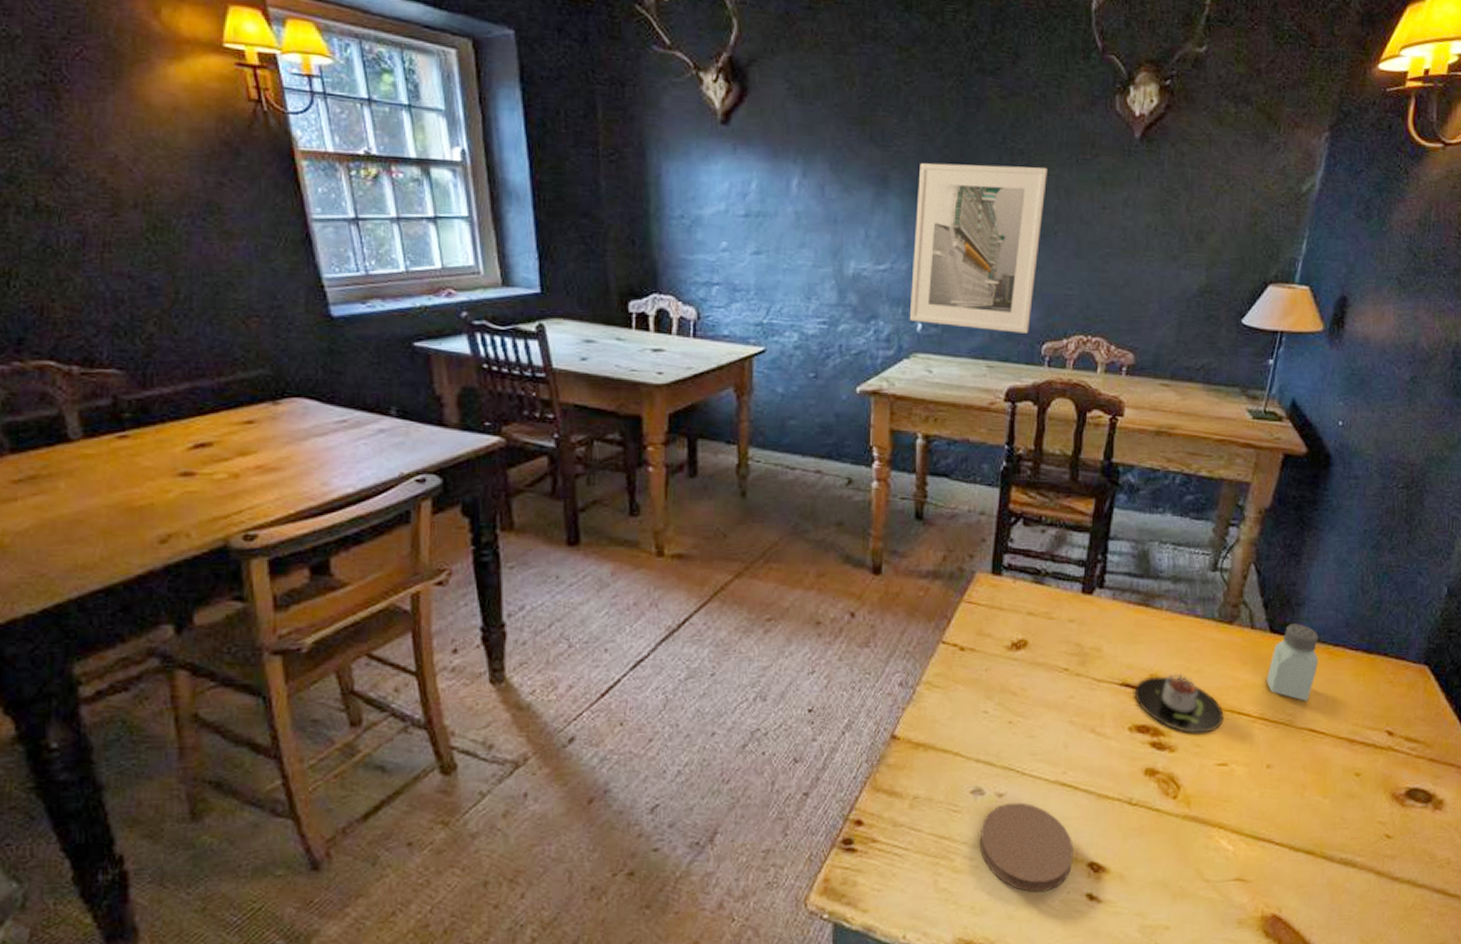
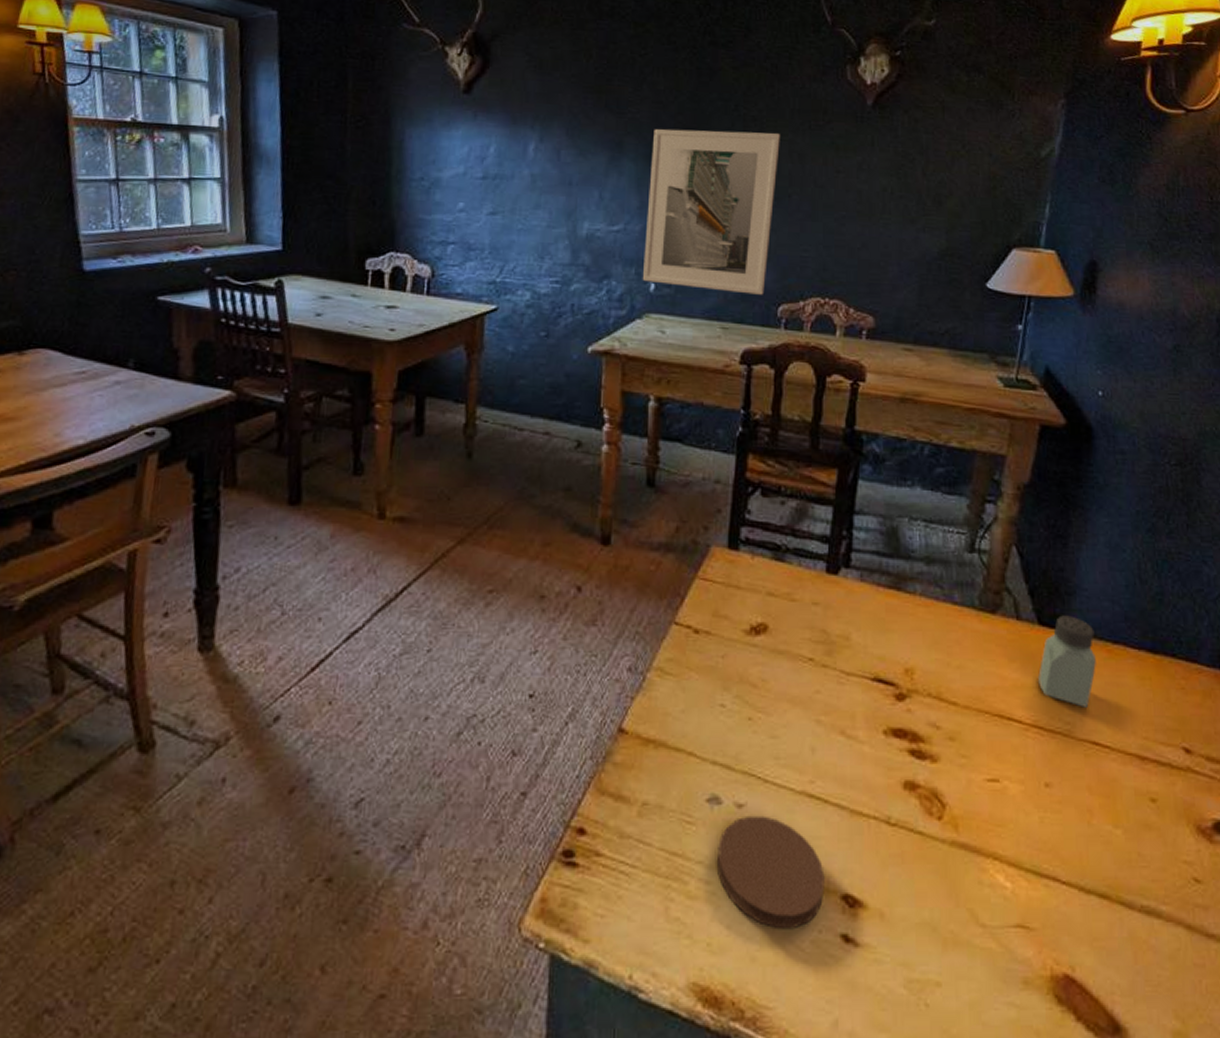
candle: present [1134,673,1224,734] -> none [888,668,992,741]

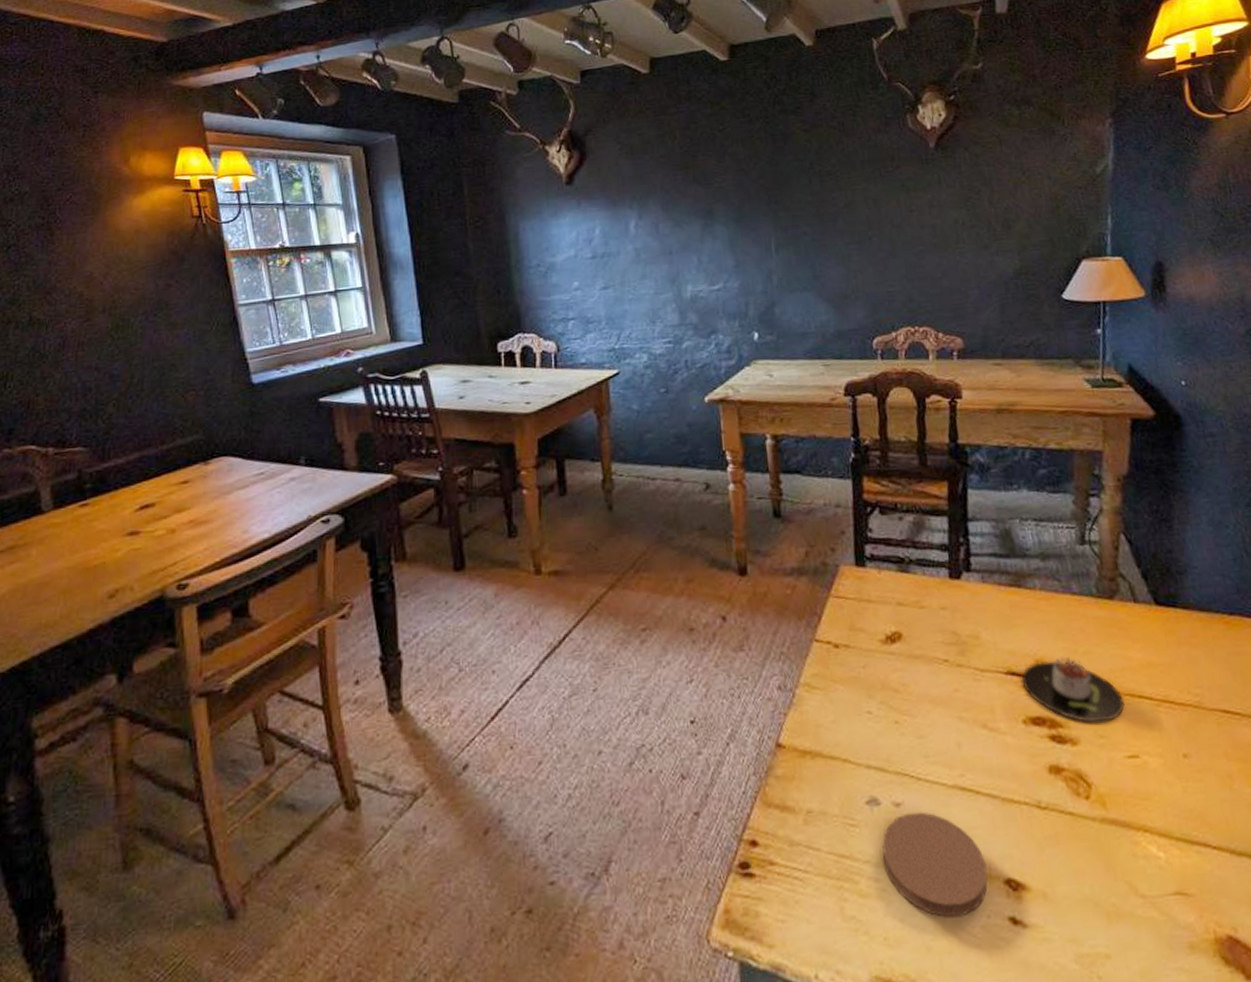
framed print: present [642,128,780,295] -> none [739,183,859,332]
candle: none [888,668,992,741] -> present [1021,656,1125,723]
saltshaker: present [1038,615,1096,708] -> none [1162,593,1216,679]

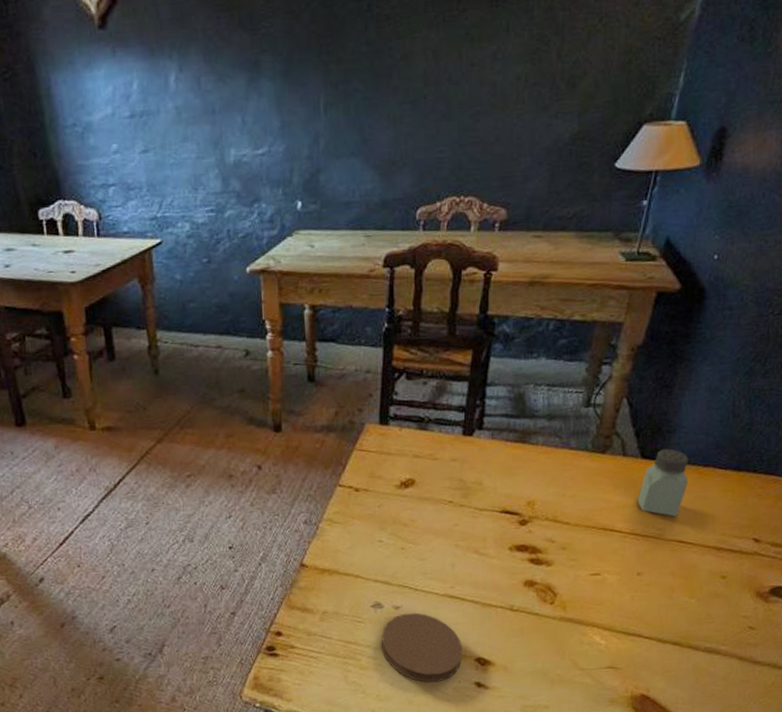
candle: present [1021,656,1125,723] -> none [513,499,597,550]
saltshaker: none [1162,593,1216,679] -> present [638,448,689,517]

